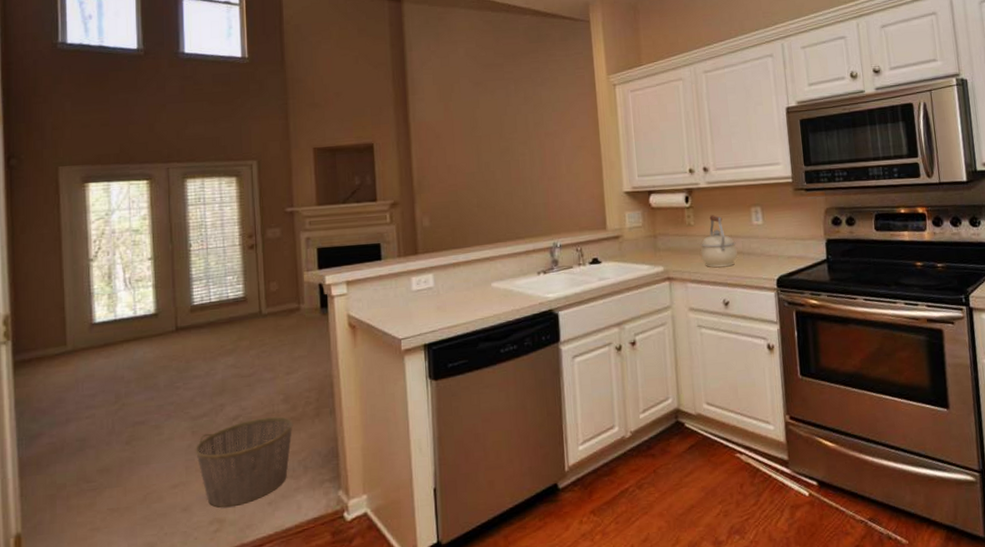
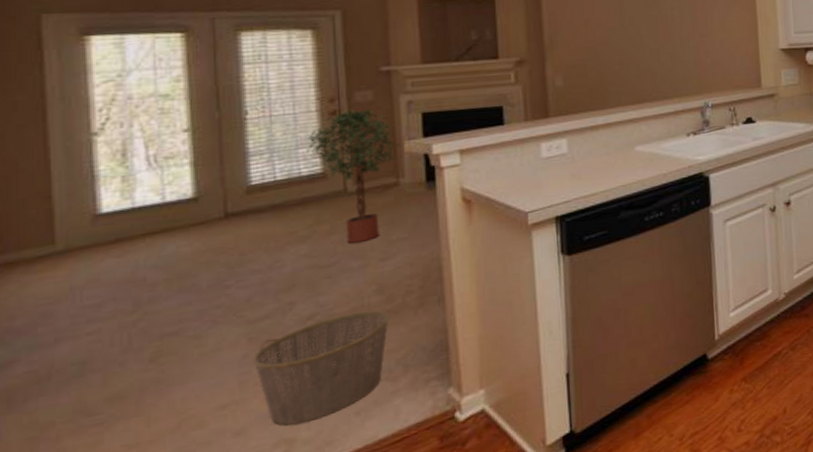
potted tree: none [232,244,301,359] -> present [306,109,401,244]

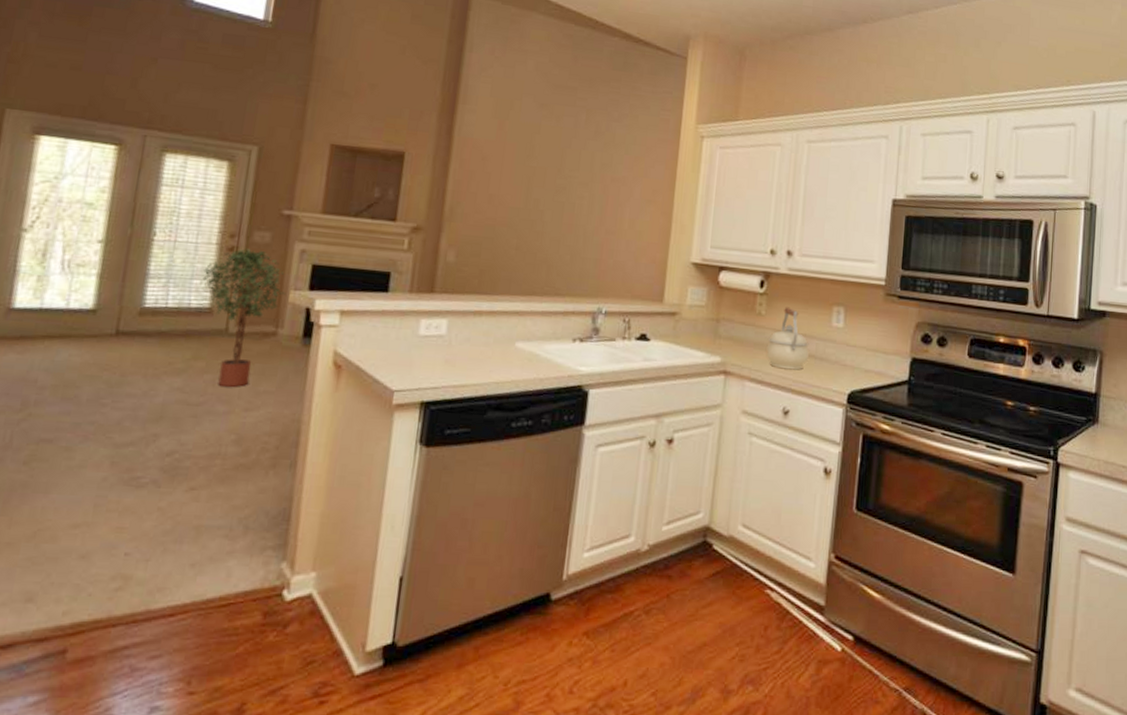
basket: present [252,310,390,426] -> none [109,458,242,563]

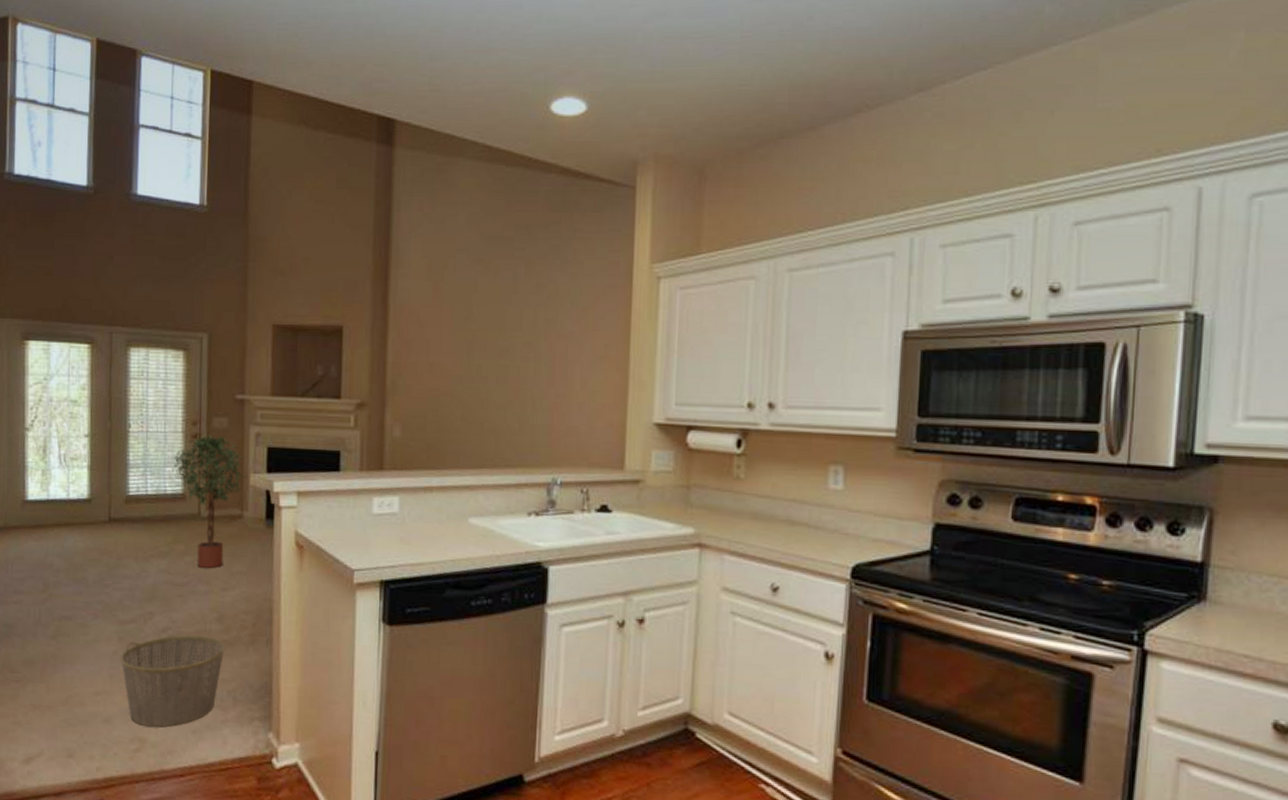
basket: none [109,458,242,563] -> present [120,635,226,728]
kettle: present [766,307,810,370] -> none [748,468,802,541]

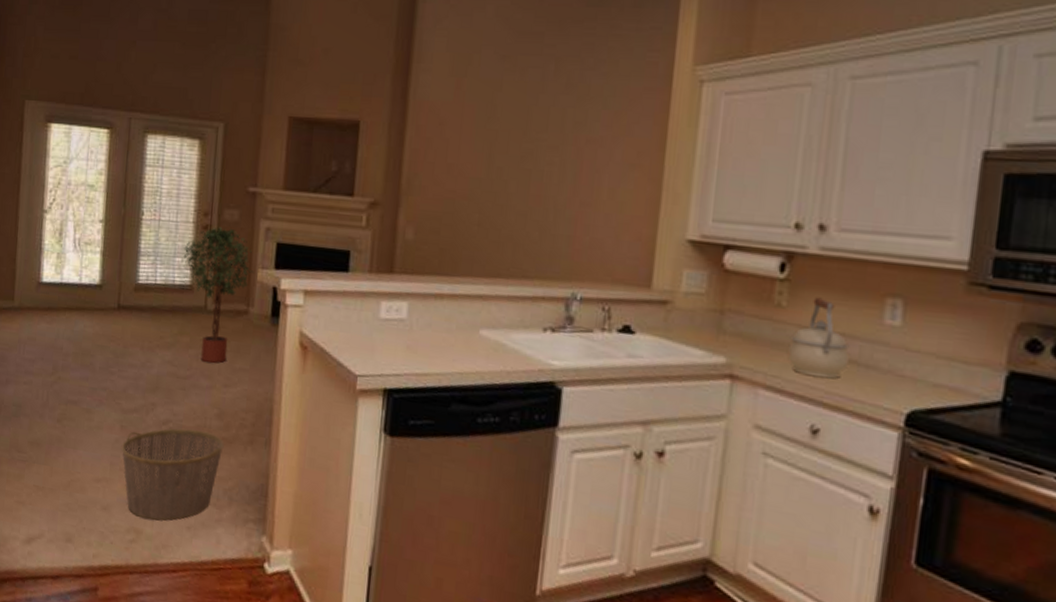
kettle: none [748,468,802,541] -> present [787,297,850,379]

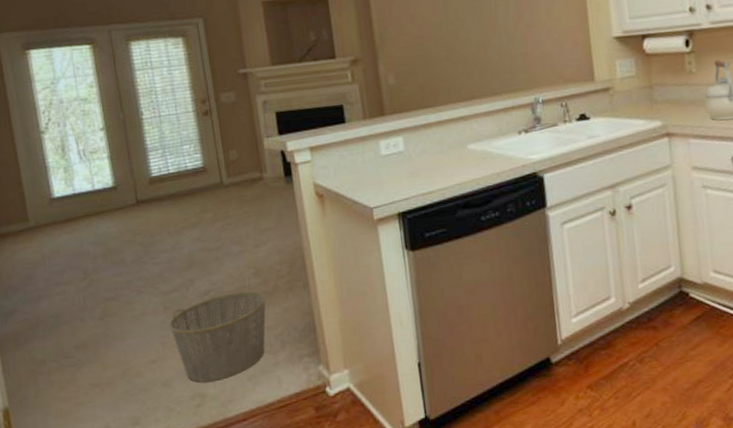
potted tree: present [183,227,255,364] -> none [188,109,261,231]

